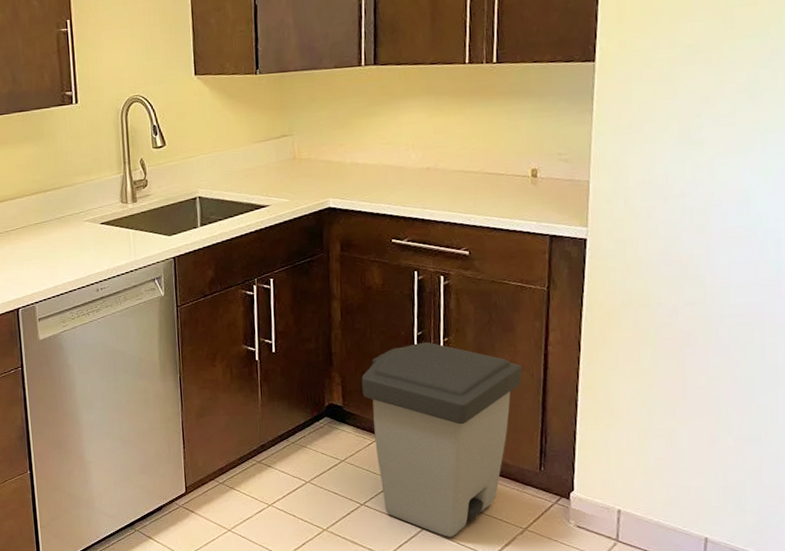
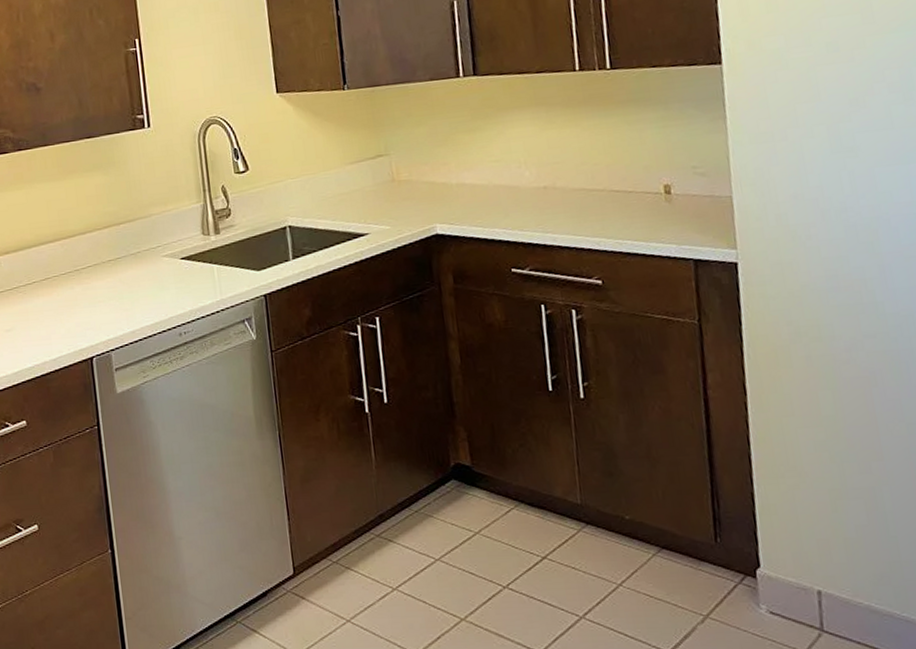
trash can: present [361,342,523,537] -> none [490,387,681,627]

